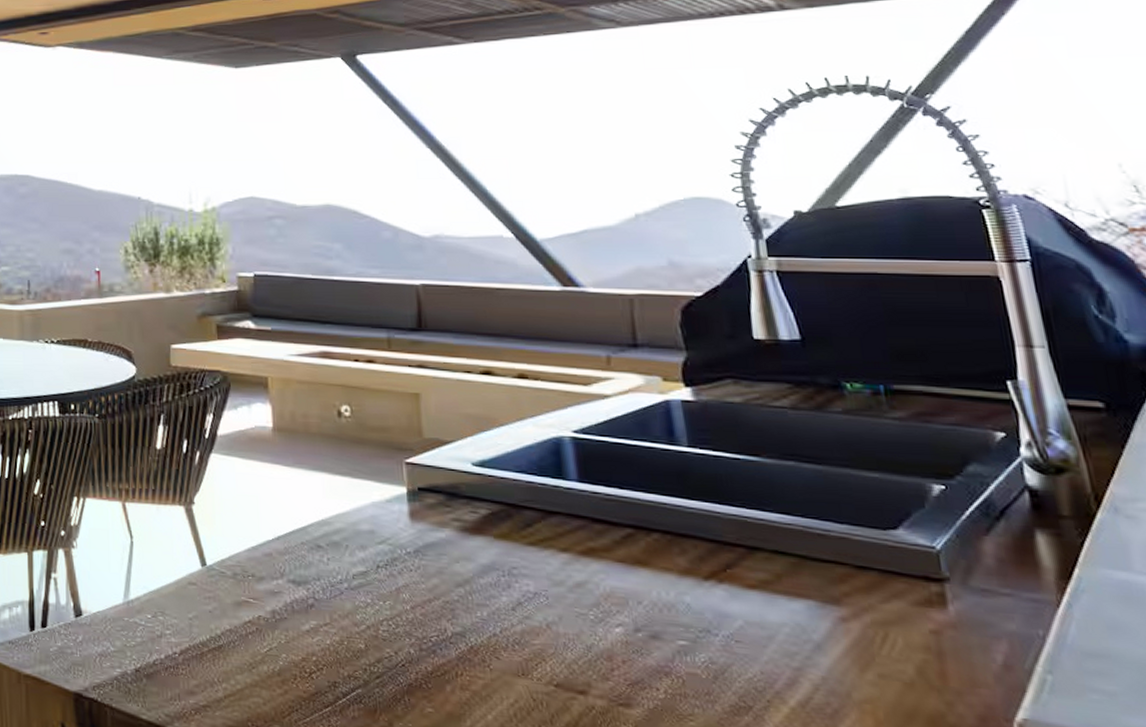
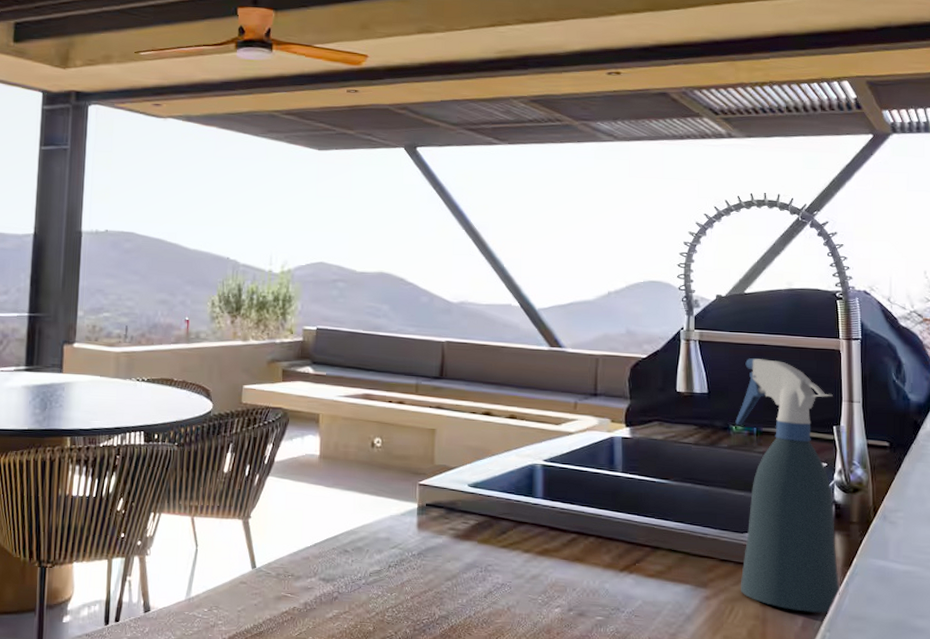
spray bottle: none [849,291,1060,647] -> present [735,357,840,613]

